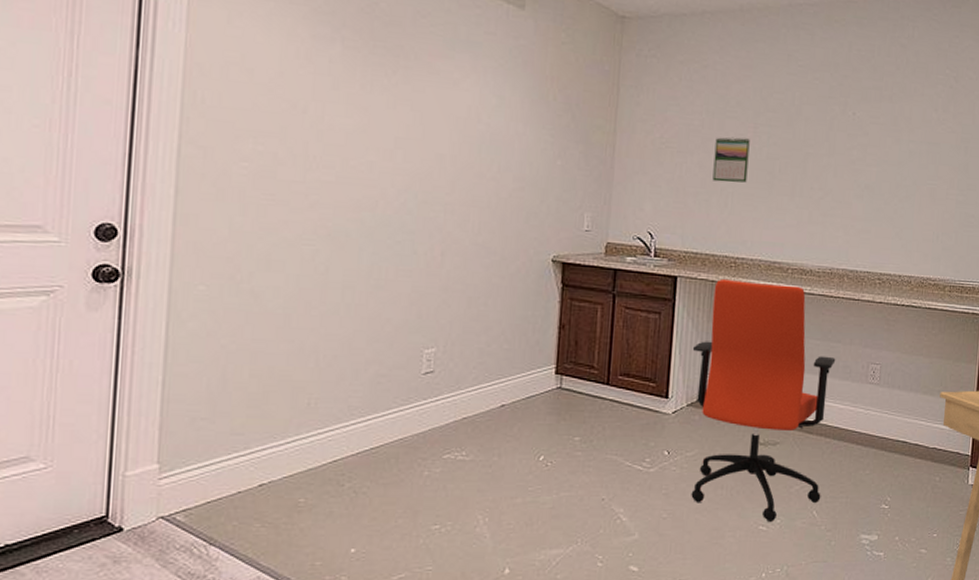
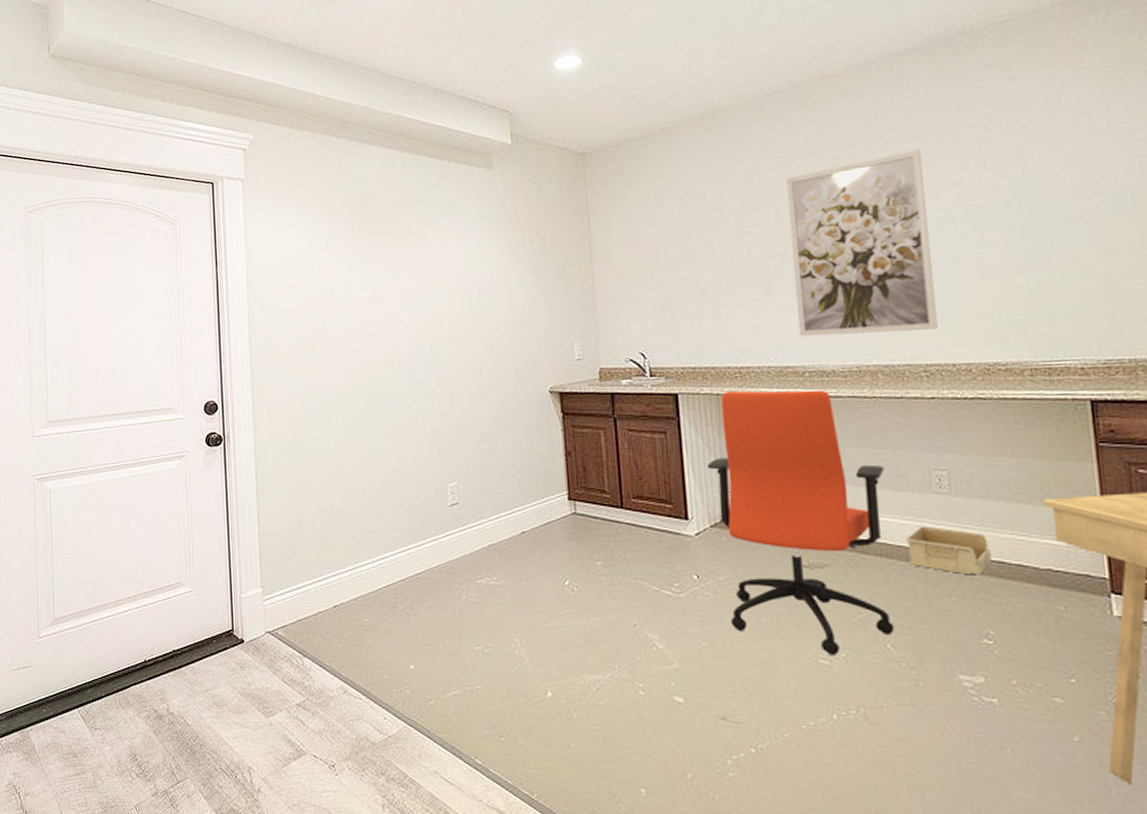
calendar: present [712,137,750,183] -> none [697,243,739,293]
wall art: none [789,85,908,244] -> present [786,149,938,337]
storage bin: none [841,410,899,452] -> present [906,526,992,575]

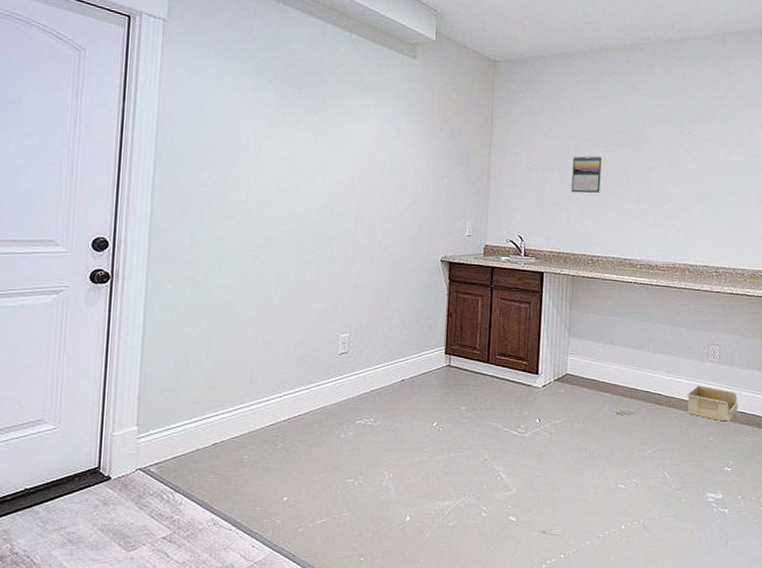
calendar: none [697,243,739,293] -> present [571,155,602,193]
office chair: present [706,389,895,655] -> none [557,273,681,480]
wall art: present [786,149,938,337] -> none [637,107,735,242]

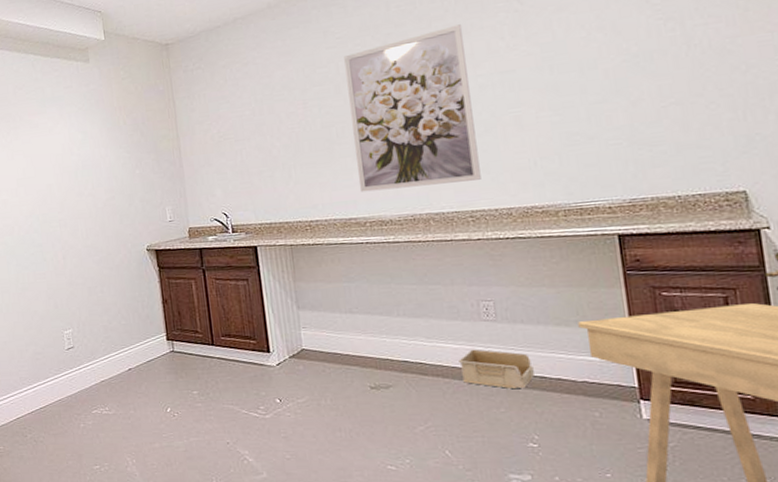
calendar: present [571,155,602,193] -> none [268,114,306,159]
wall art: none [637,107,735,242] -> present [344,24,481,192]

